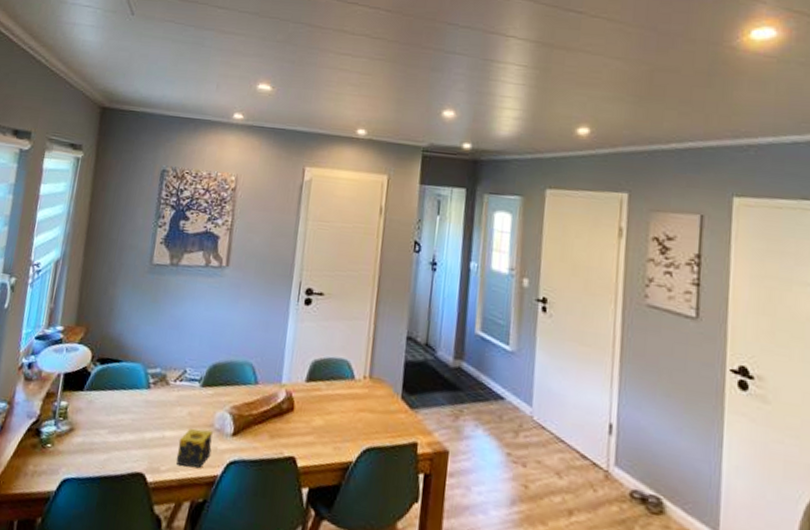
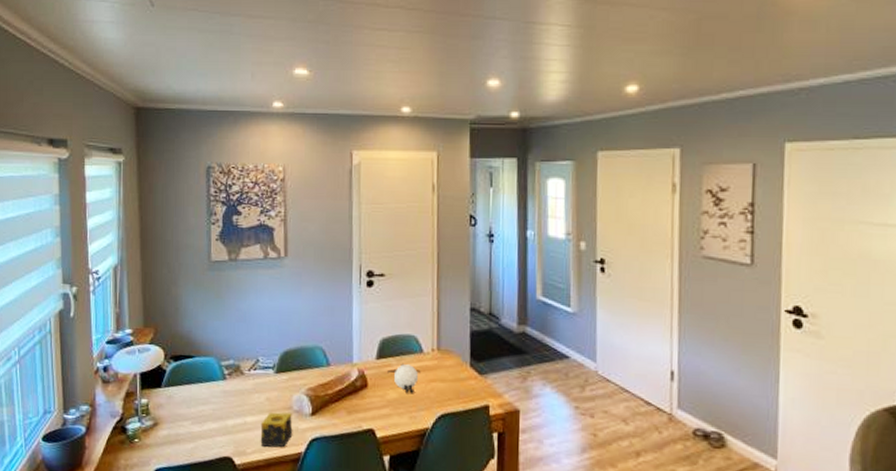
decorative orb: none [316,388,350,423] -> present [387,363,421,394]

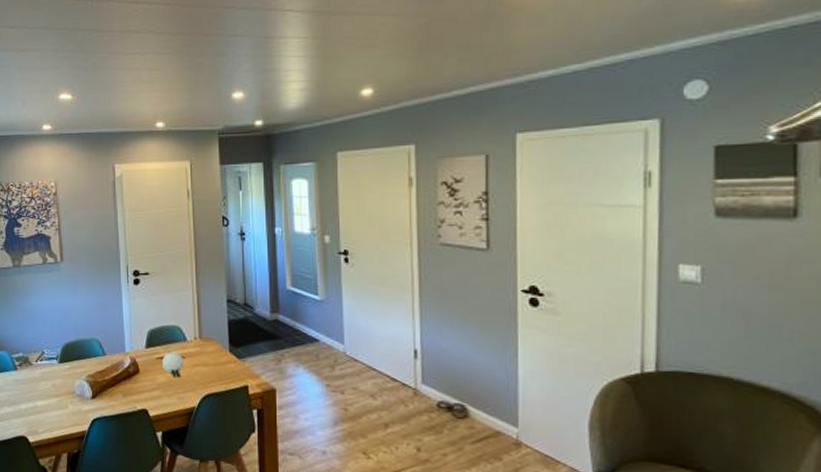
candle: present [260,412,293,448] -> none [49,396,77,427]

